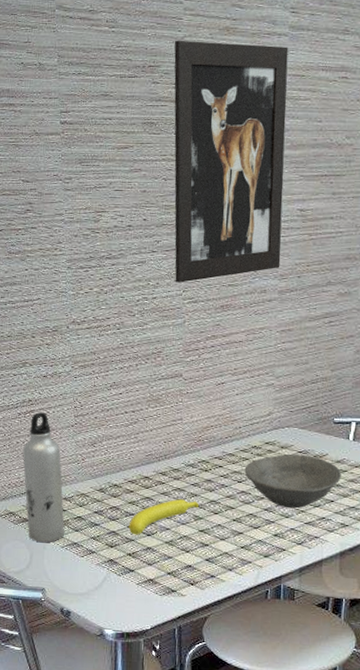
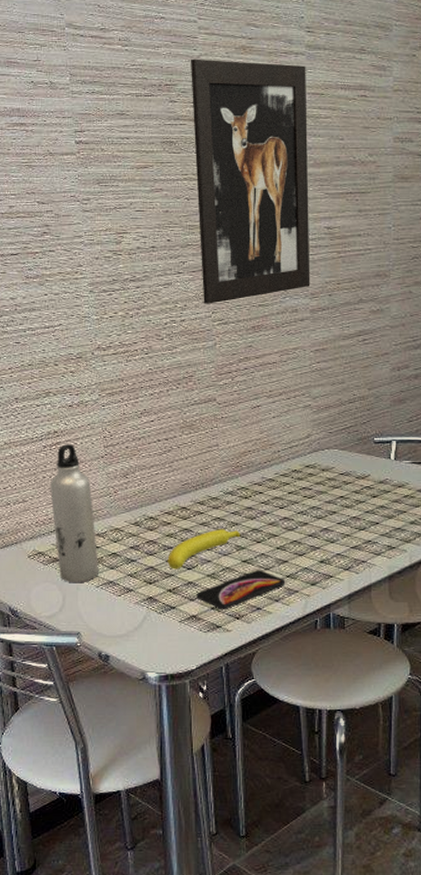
smartphone: none [154,539,240,575] -> present [196,570,286,609]
bowl: present [244,454,341,509] -> none [286,476,385,533]

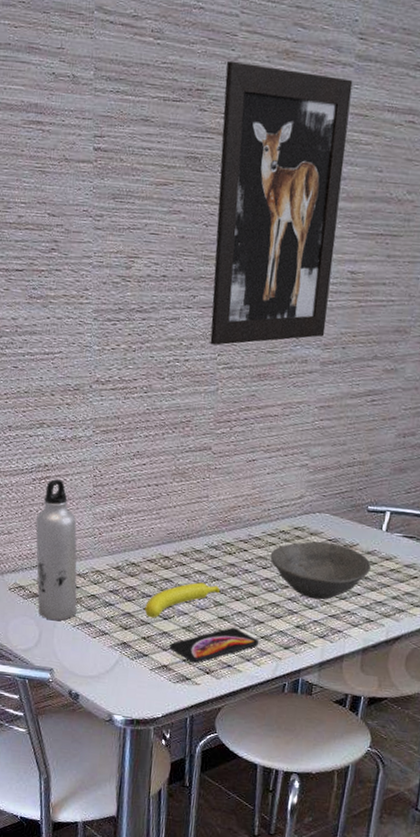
bowl: none [286,476,385,533] -> present [270,541,371,600]

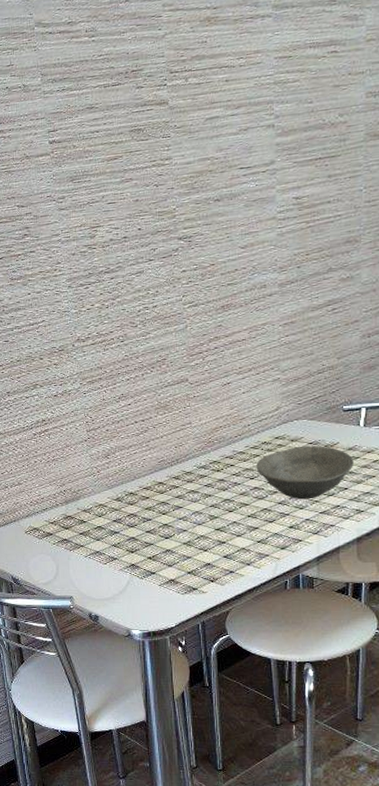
water bottle: present [35,479,77,621] -> none [41,430,86,554]
banana: present [144,582,220,618] -> none [147,500,213,539]
smartphone: present [169,627,260,663] -> none [174,537,257,574]
wall art: present [210,60,353,346] -> none [155,28,279,289]

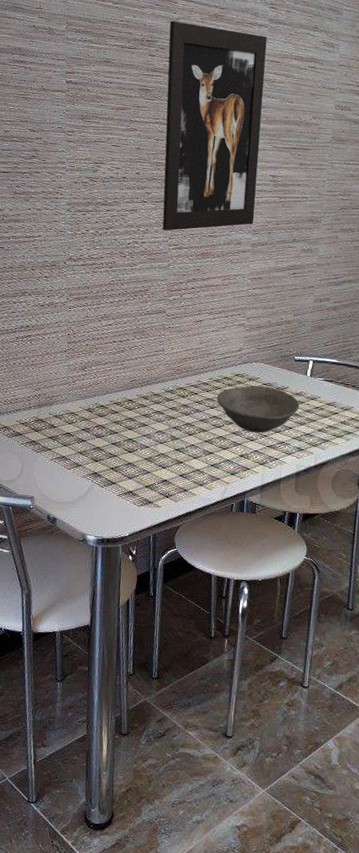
wall art: none [155,28,279,289] -> present [162,20,267,231]

